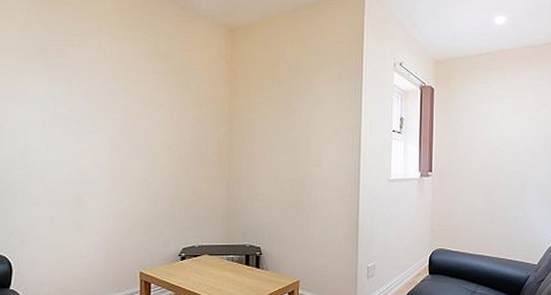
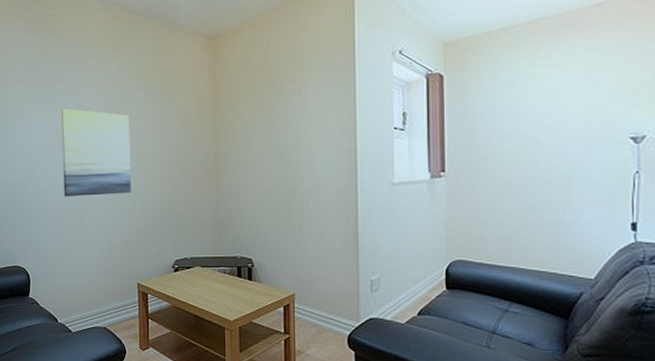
wall art: none [60,84,141,180] -> present [61,108,131,197]

